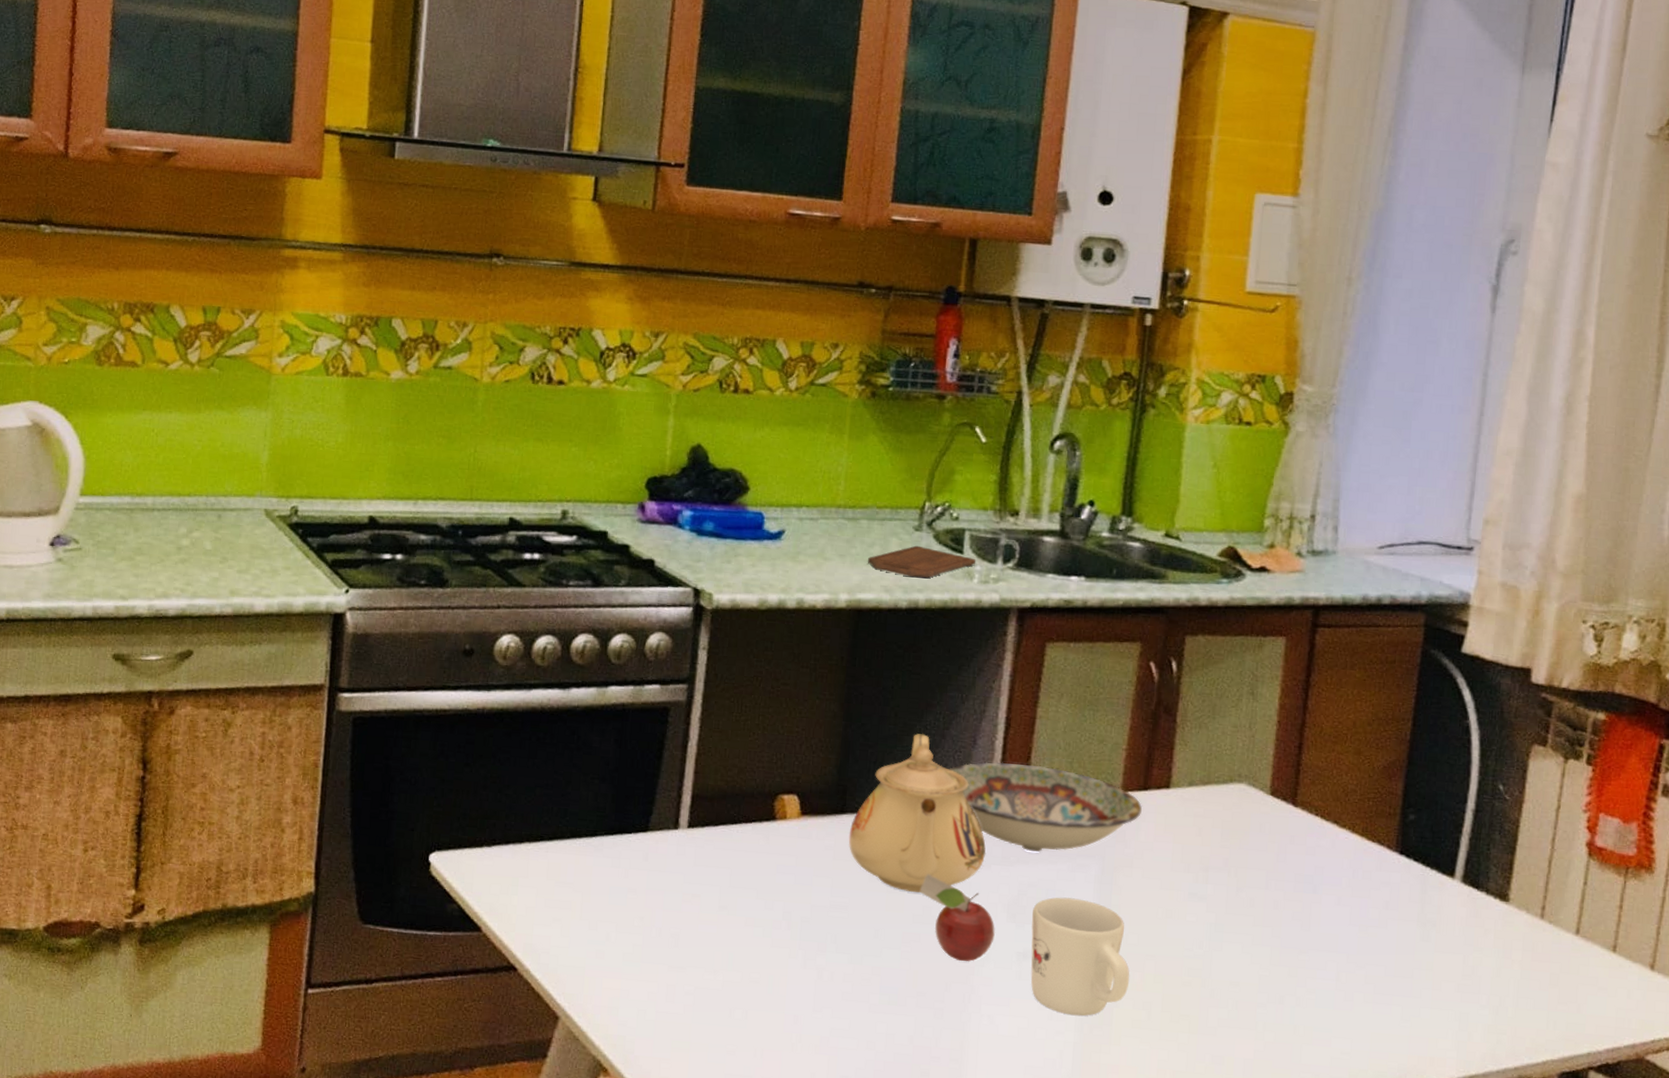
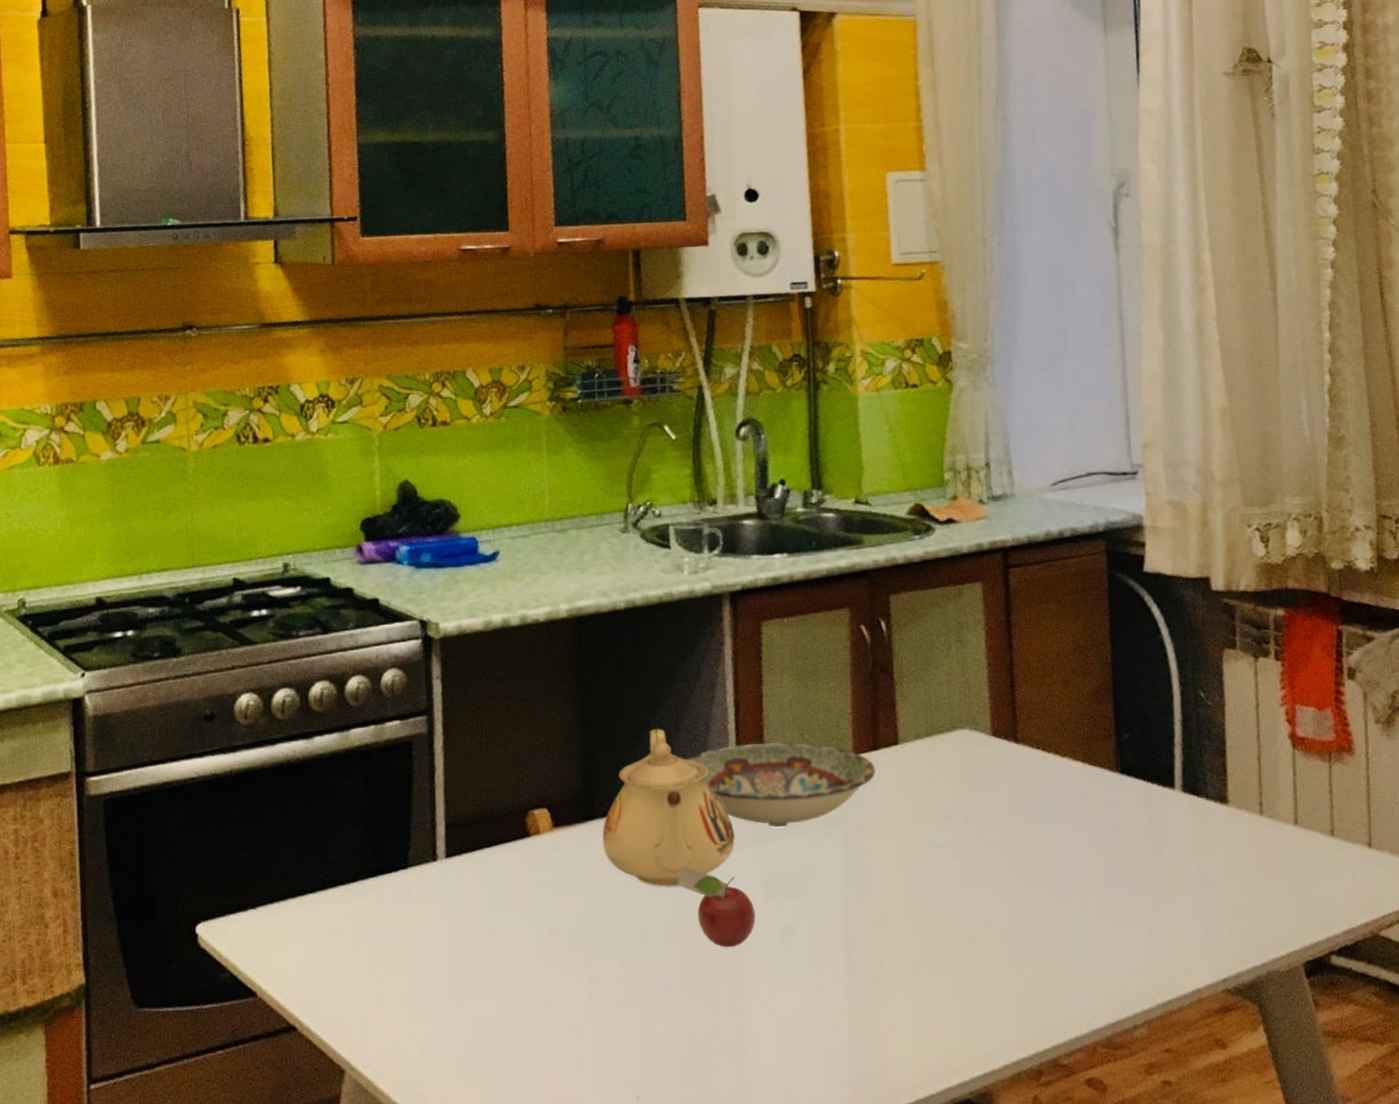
cutting board: present [867,545,976,578] -> none [581,546,684,578]
mug: present [1030,897,1130,1017] -> none [787,866,891,984]

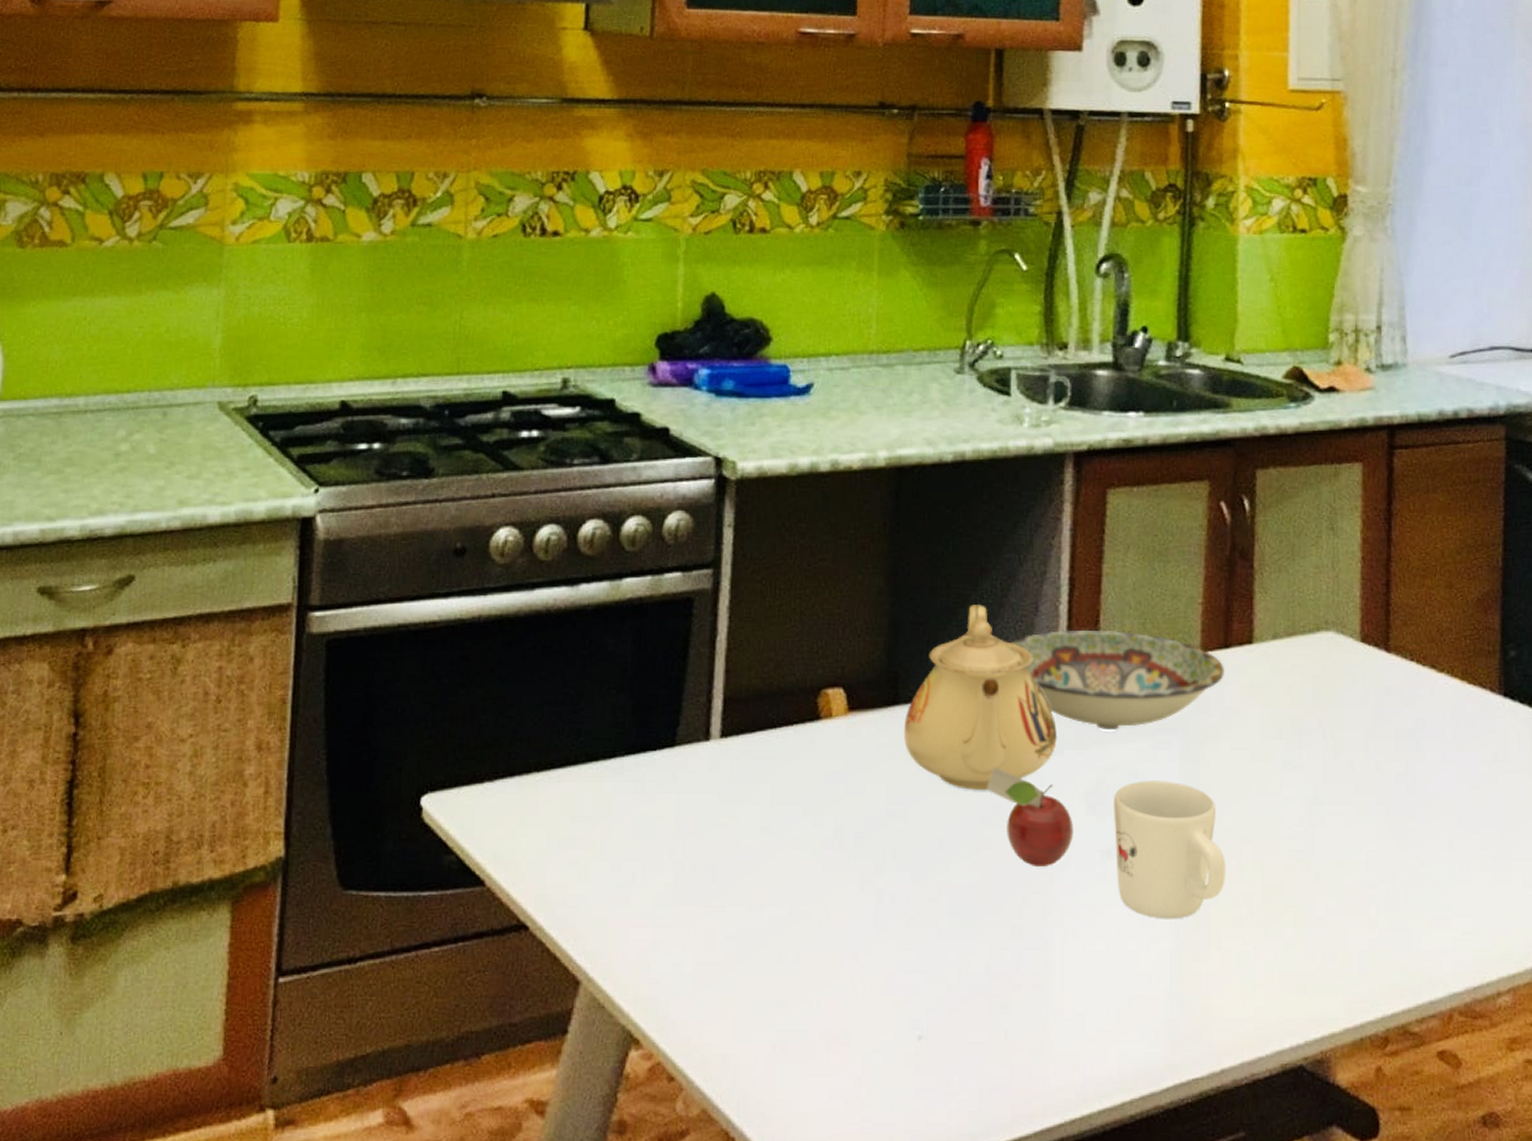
mug: none [787,866,891,984] -> present [1113,780,1226,919]

